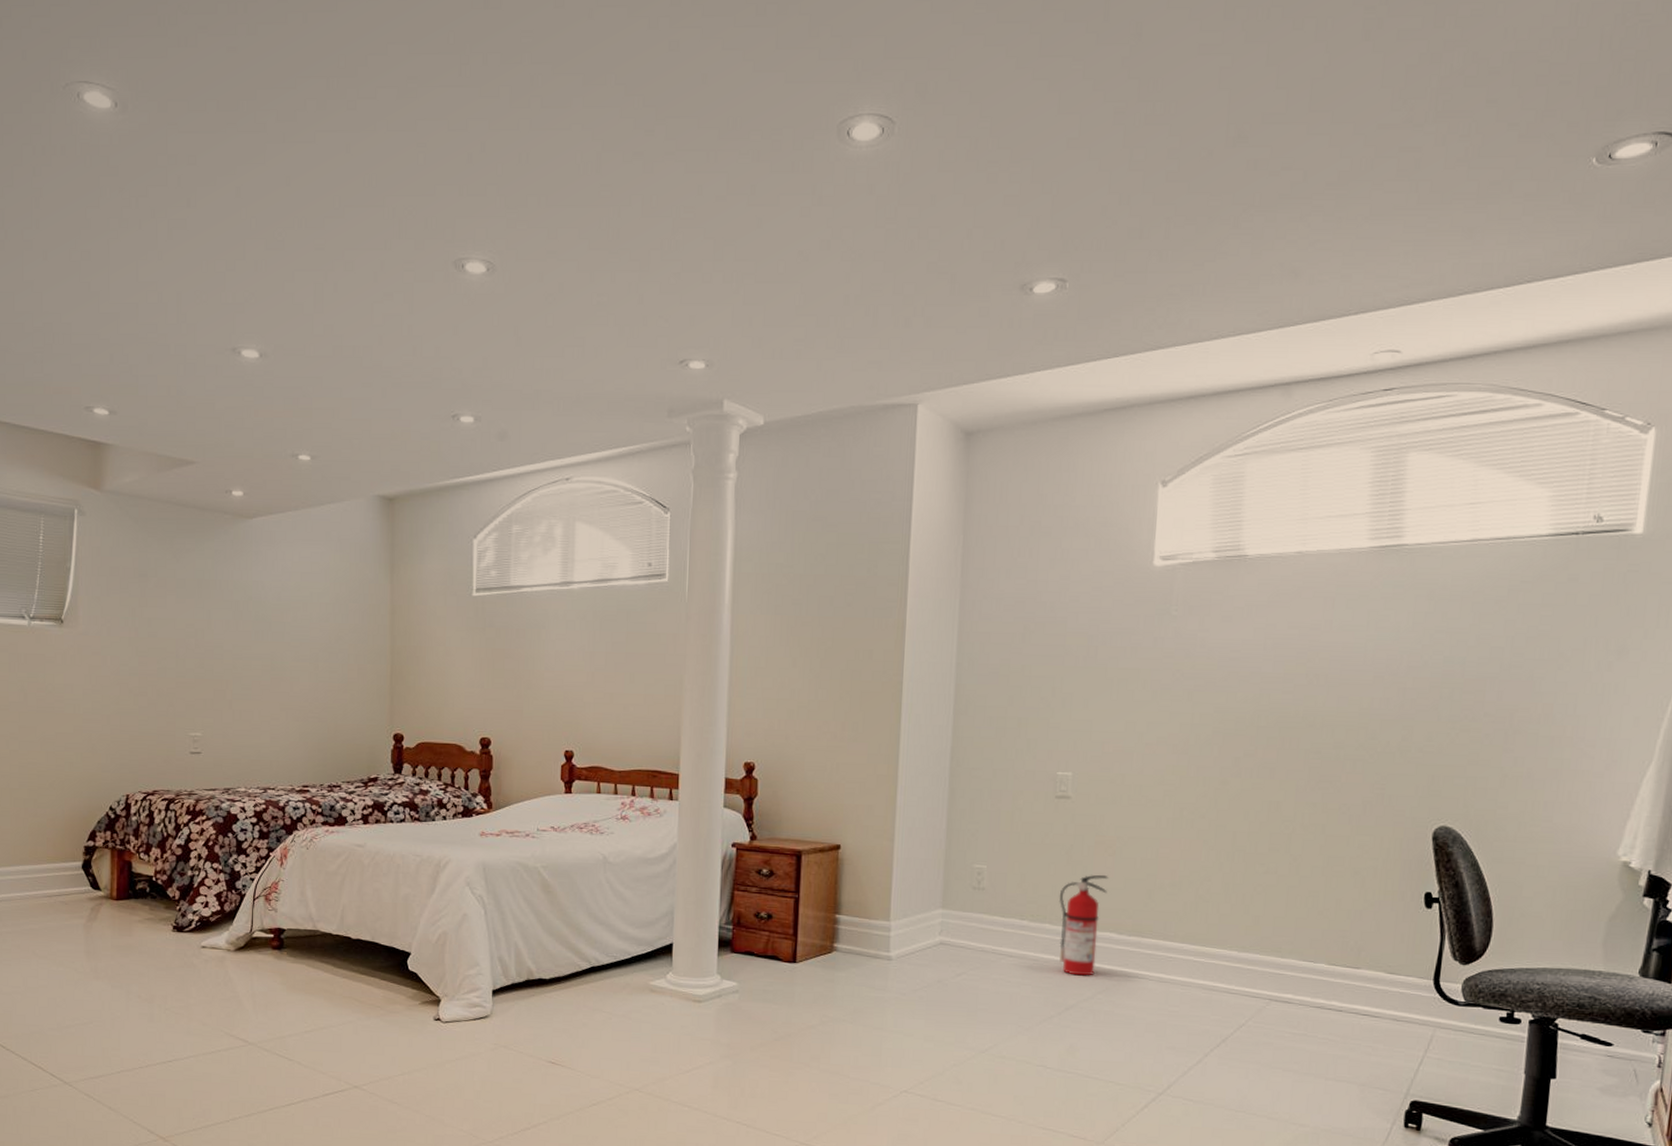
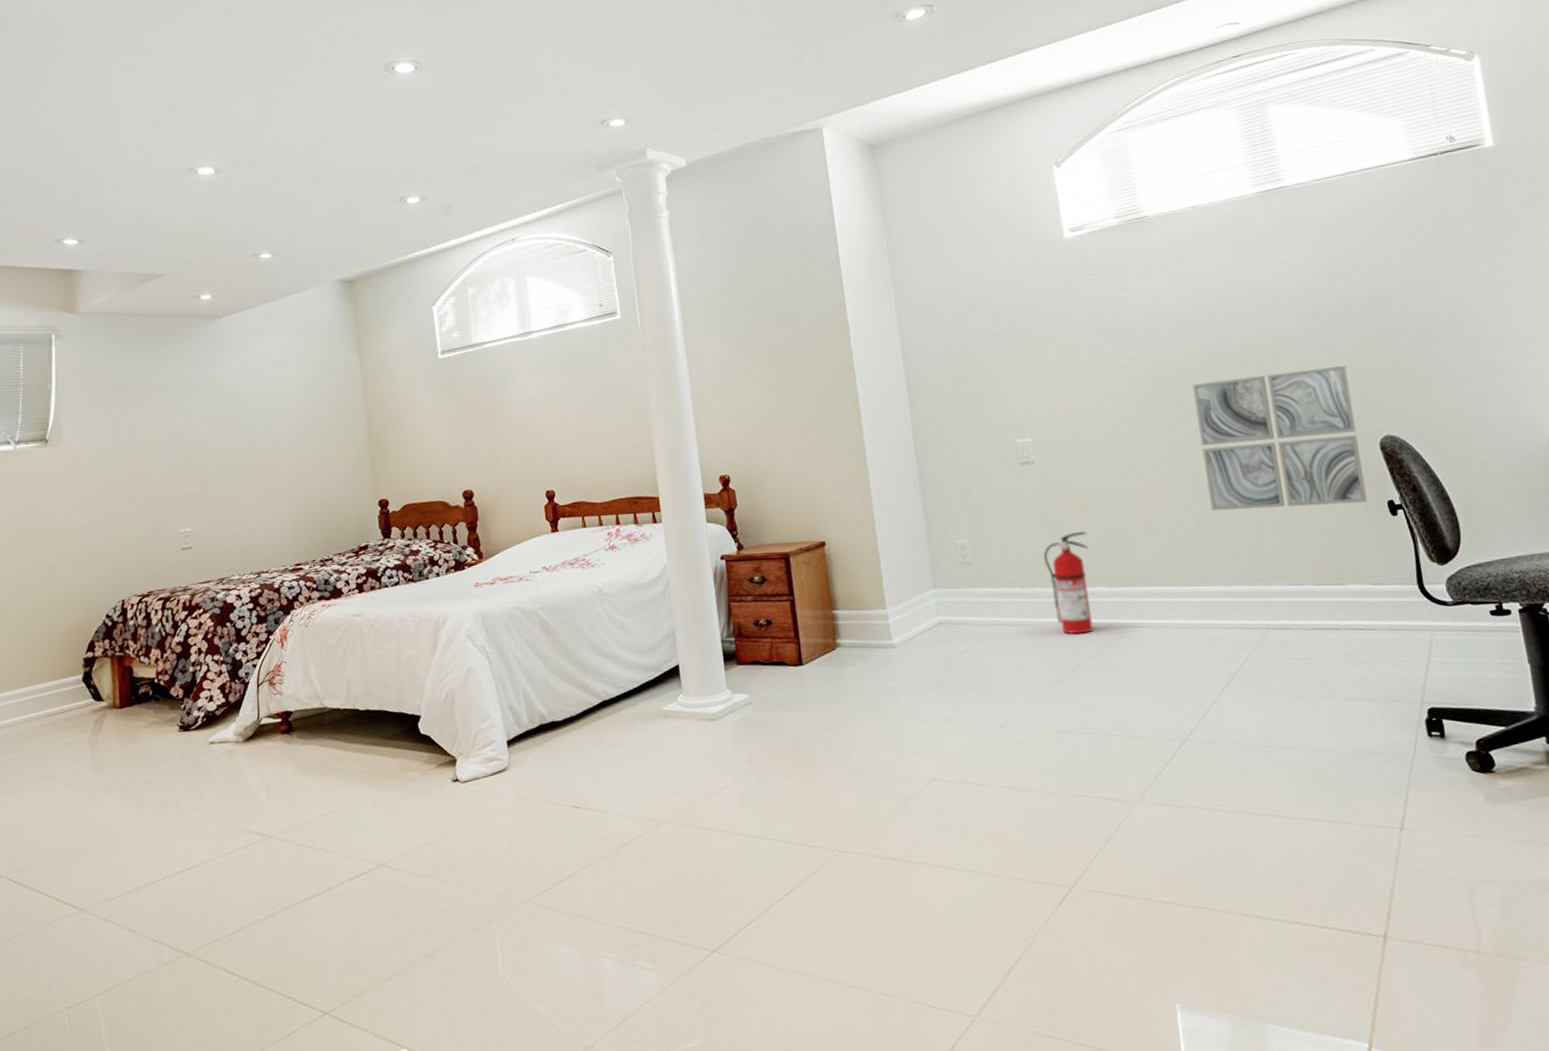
wall art: none [1242,741,1419,891] -> present [1192,365,1368,511]

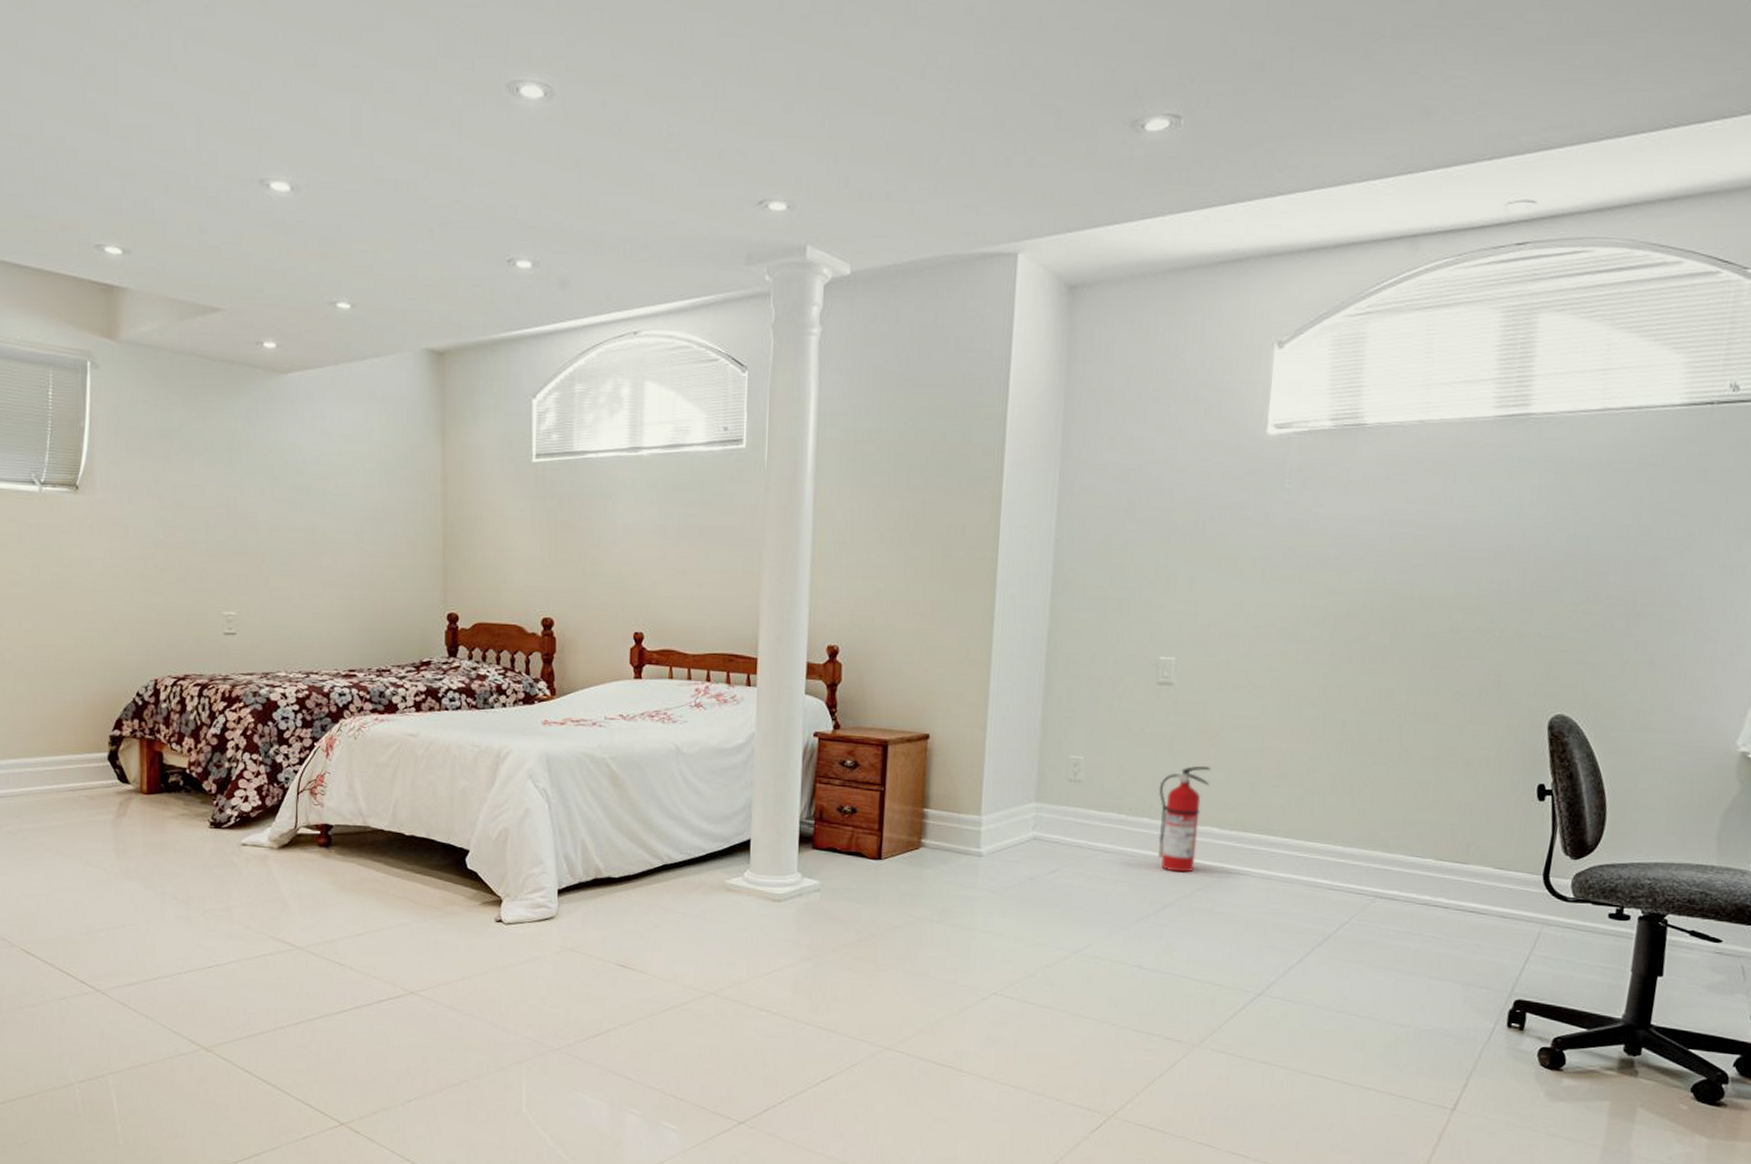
wall art: present [1192,365,1368,511] -> none [1350,625,1538,783]

